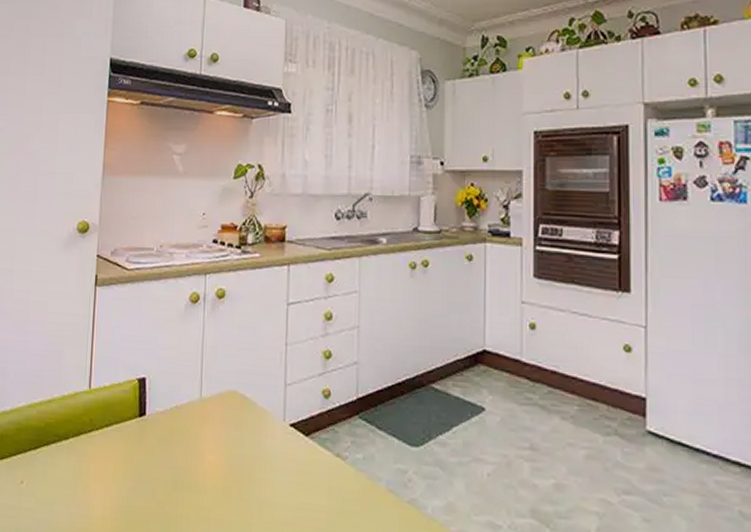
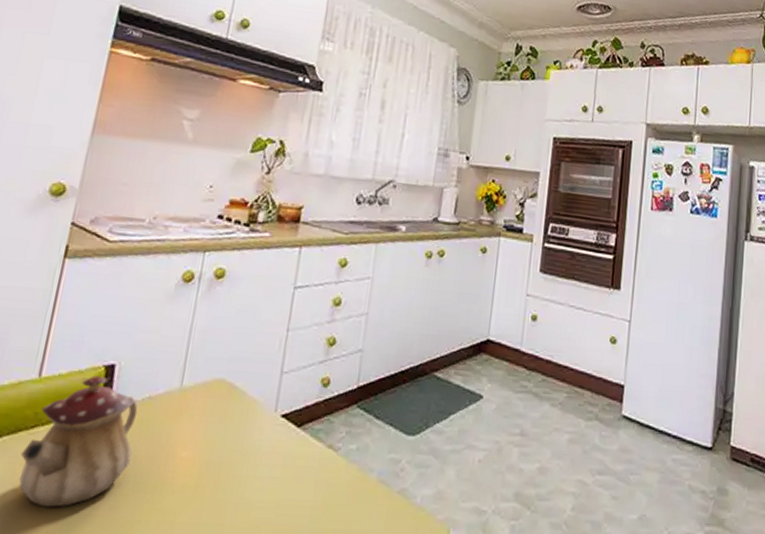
teapot: none [84,387,168,500] -> present [19,375,138,508]

